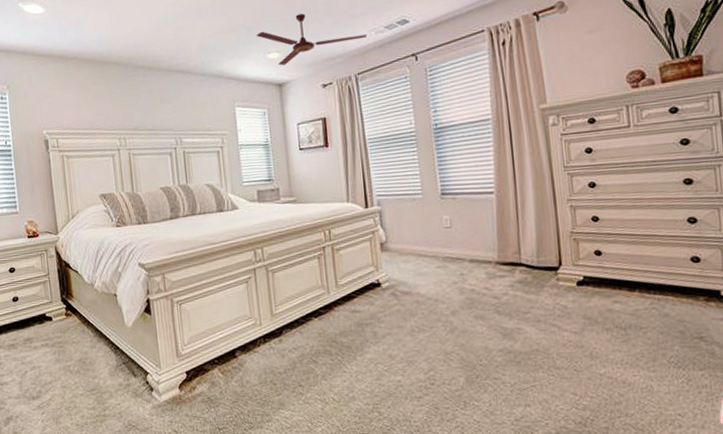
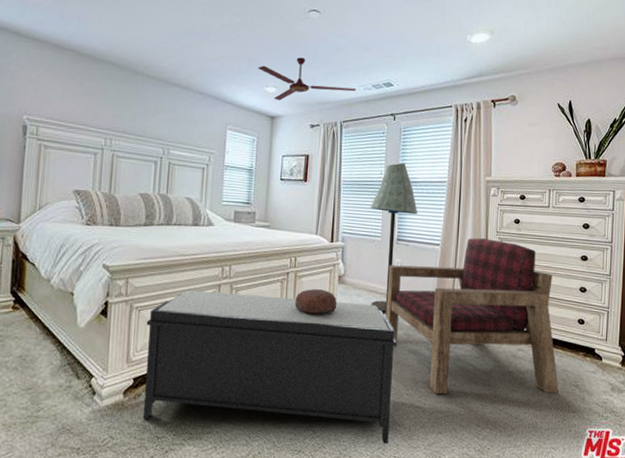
bench: none [189,269,467,421] -> present [143,290,397,444]
decorative bowl: none [336,260,384,289] -> present [295,289,337,315]
floor lamp: none [403,106,462,278] -> present [369,162,418,313]
armchair: none [435,176,677,363] -> present [385,238,559,395]

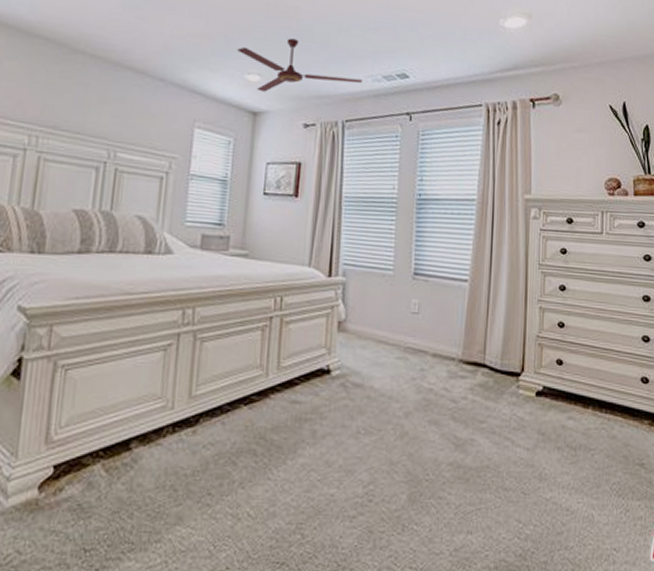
bench: present [143,290,397,444] -> none [66,341,414,550]
decorative bowl: present [295,289,337,315] -> none [279,339,336,374]
floor lamp: present [369,162,418,313] -> none [378,174,441,371]
armchair: present [385,238,559,395] -> none [399,272,620,480]

